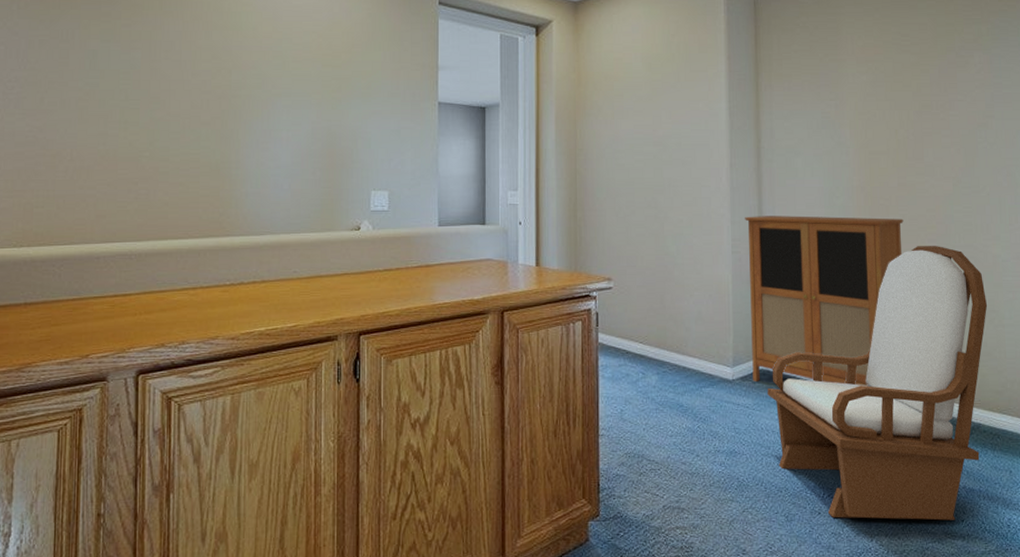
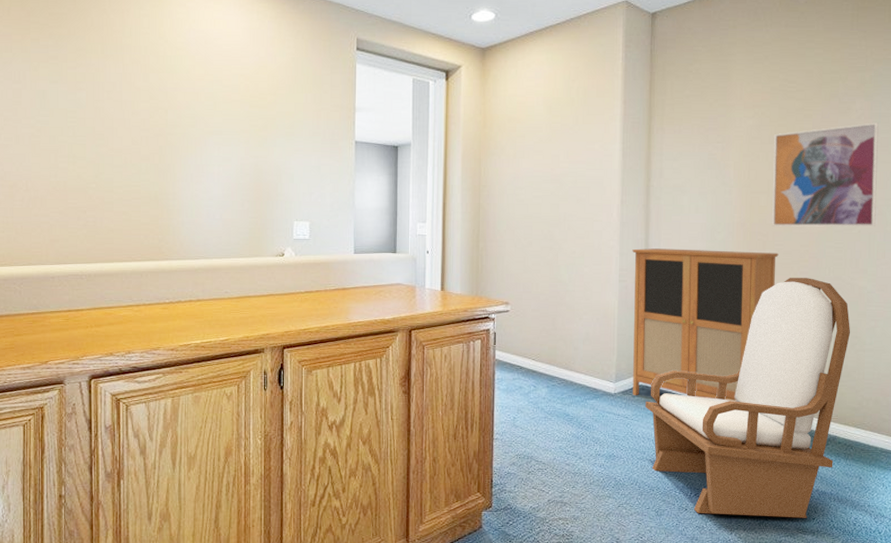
wall art: none [890,77,1005,190] -> present [772,122,879,227]

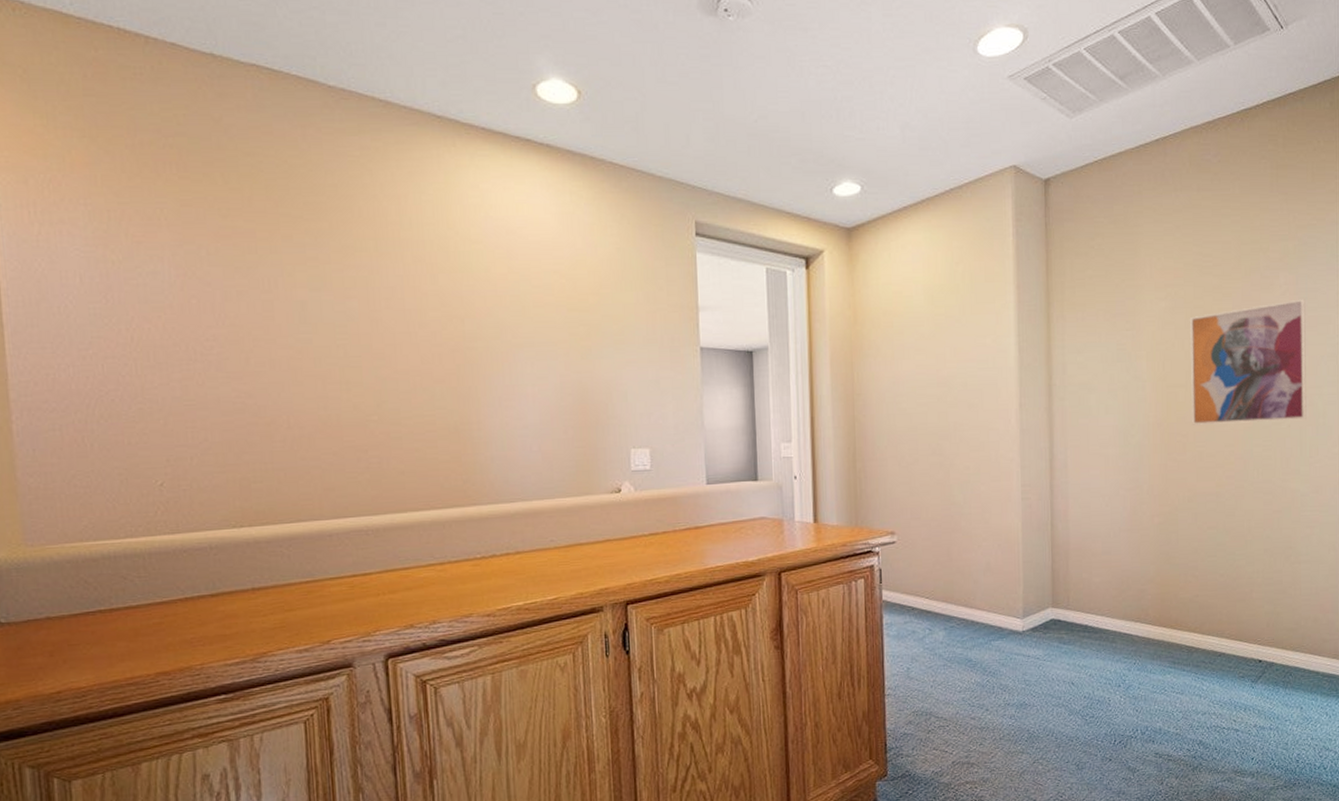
cabinet: present [632,248,779,402] -> none [1035,455,1201,632]
armchair: present [645,278,851,518] -> none [1058,482,1285,764]

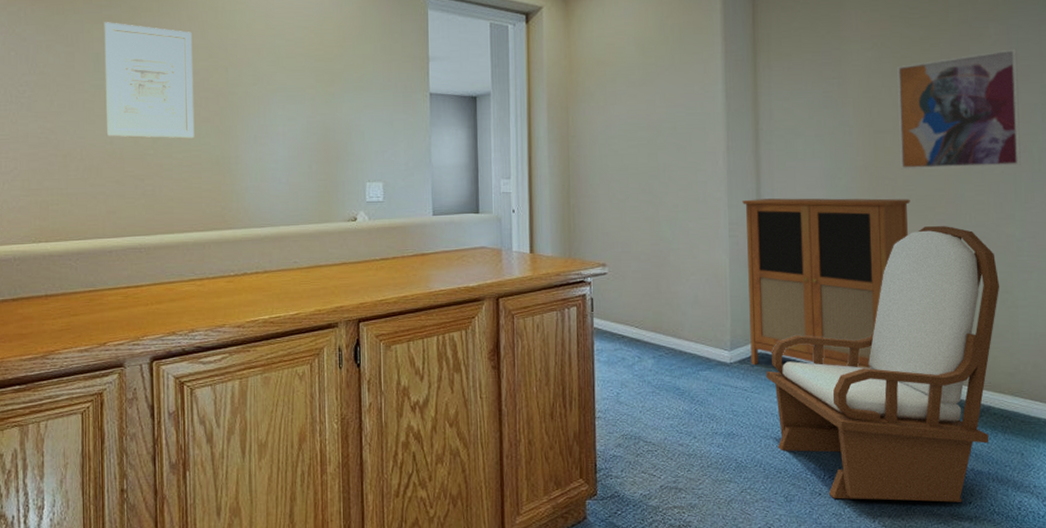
wall art: none [309,263,428,402] -> present [104,22,195,139]
cabinet: none [1035,455,1201,632] -> present [742,198,910,369]
armchair: none [1058,482,1285,764] -> present [766,226,1000,502]

